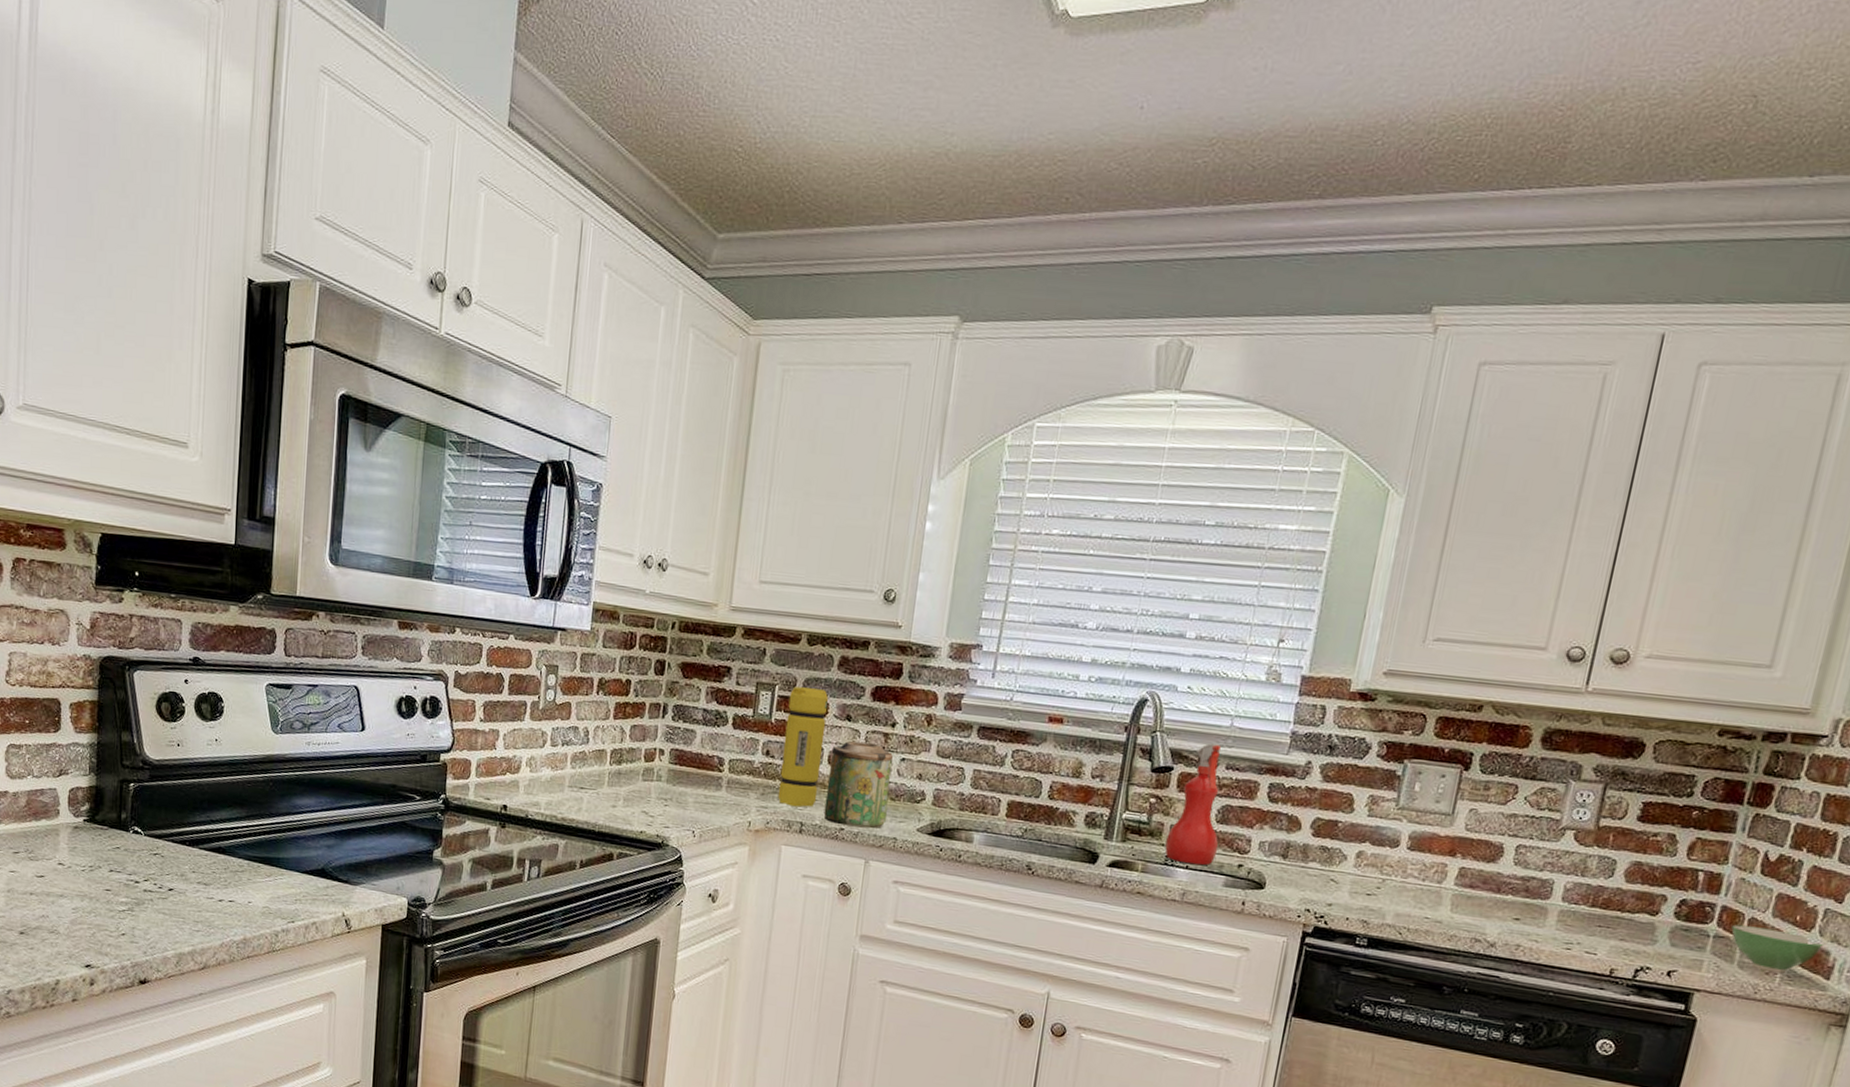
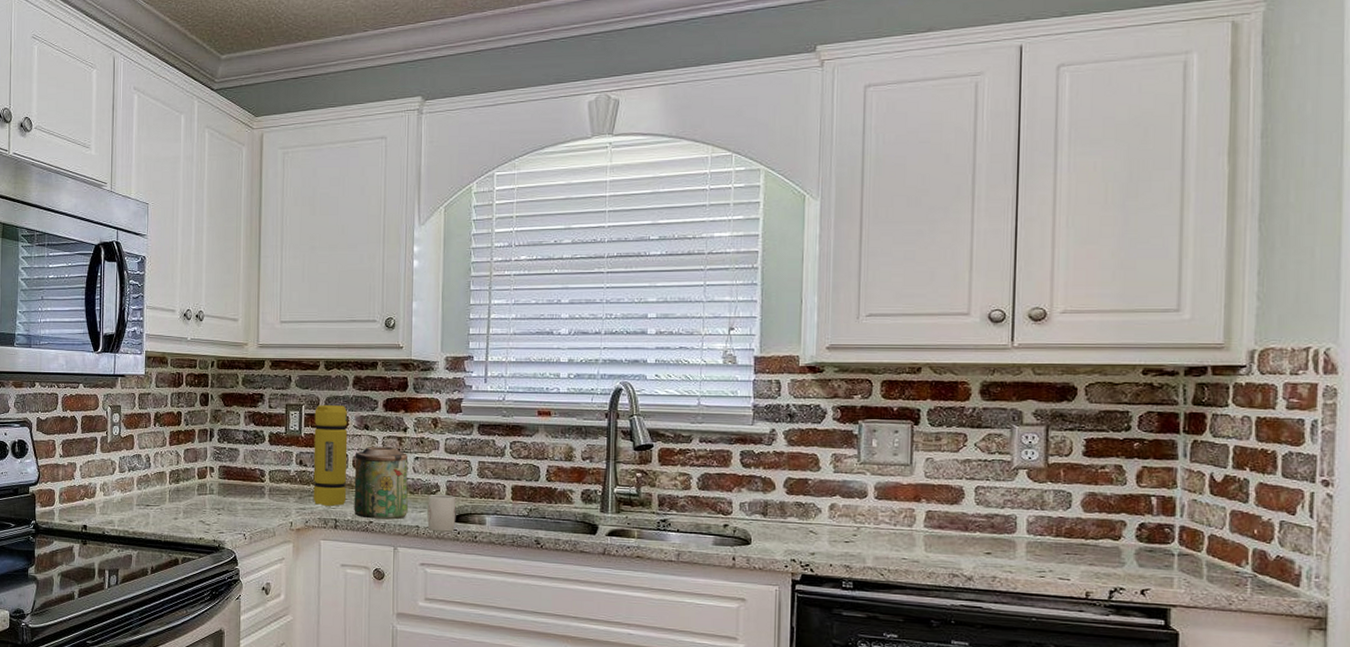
mug: none [906,803,943,848] -> present [427,494,456,533]
spray bottle: present [1164,743,1221,866] -> none [656,421,704,528]
bowl: present [1731,924,1825,975] -> none [1194,542,1287,585]

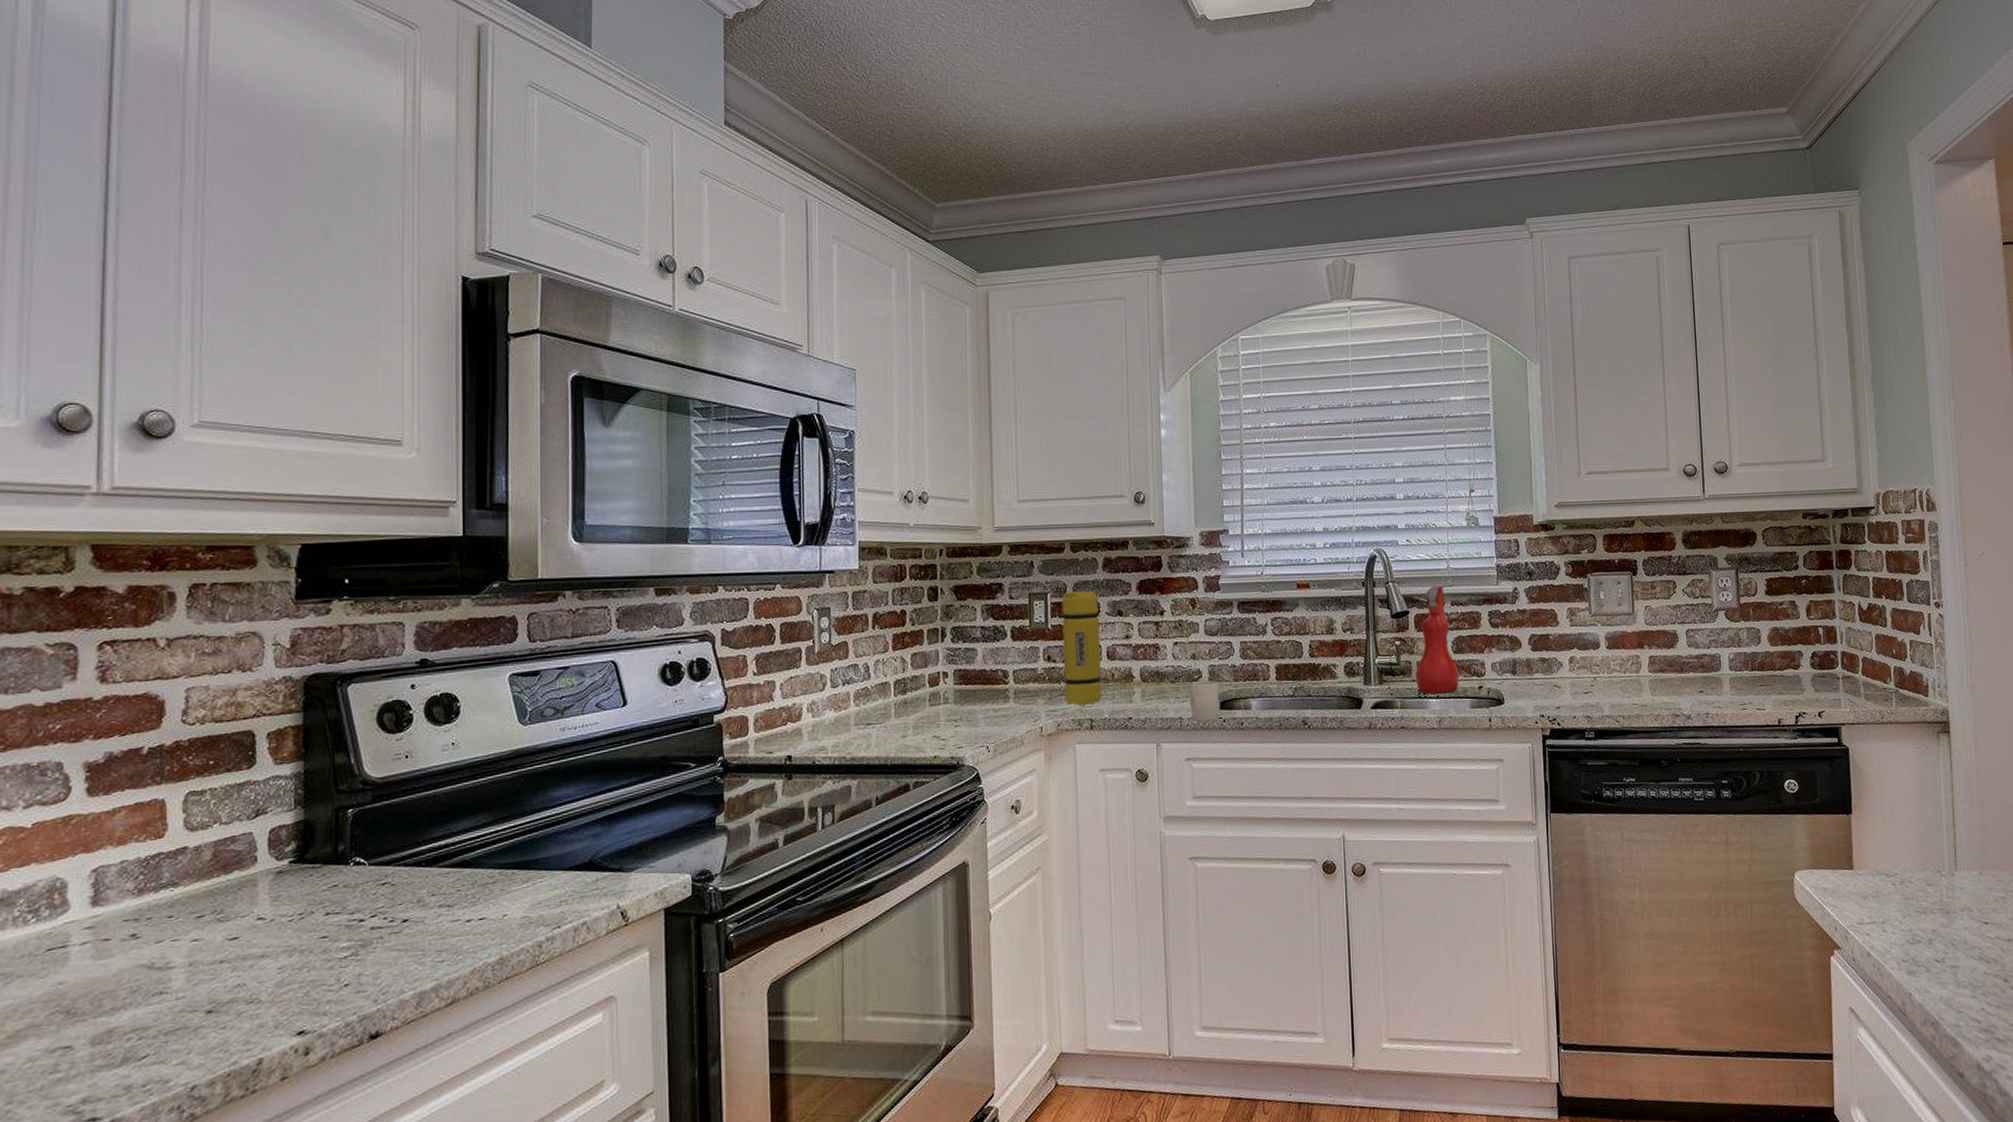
canister: present [354,446,408,520] -> none [1109,632,1169,715]
spray bottle: none [656,421,704,528] -> present [1416,585,1460,694]

